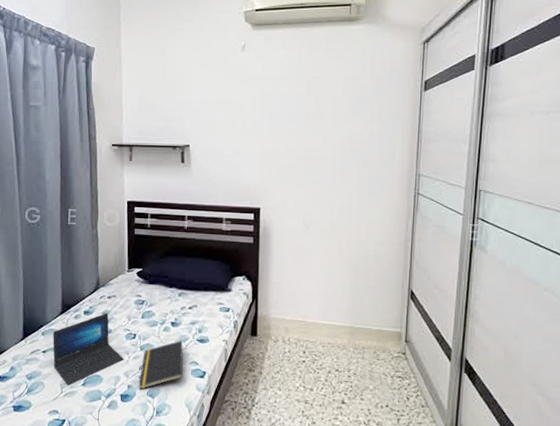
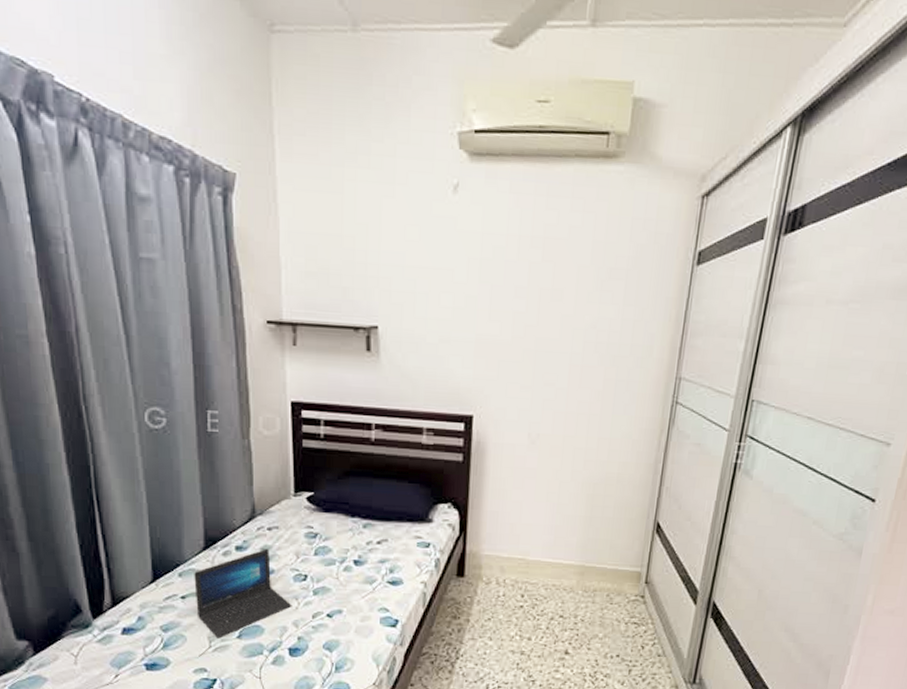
notepad: present [138,340,183,389] -> none [312,582,370,642]

